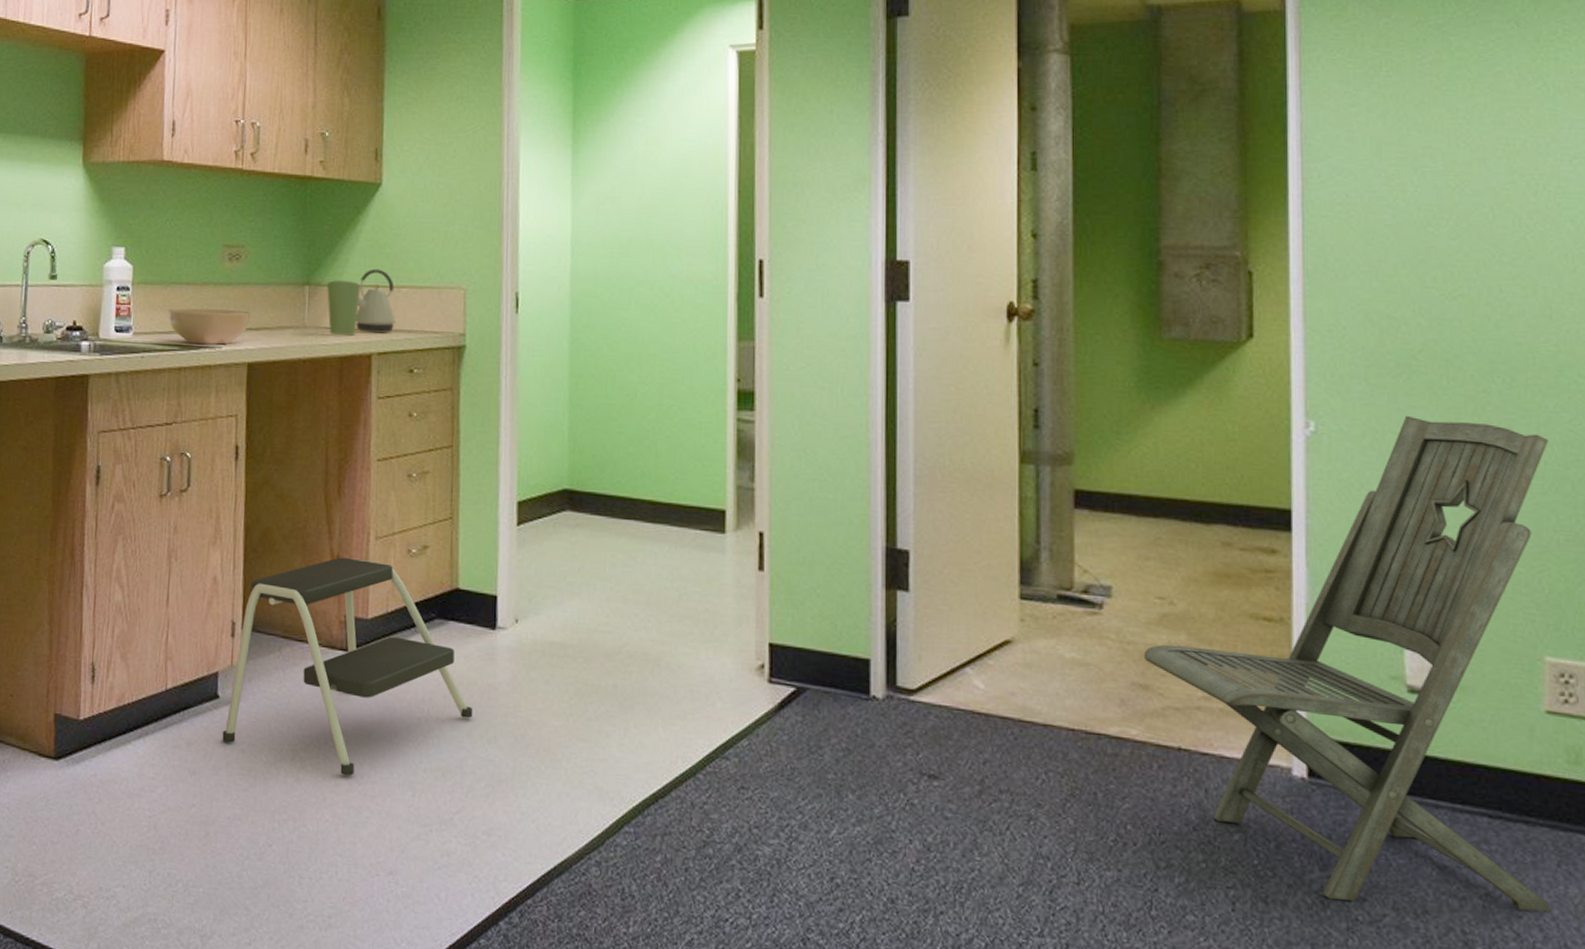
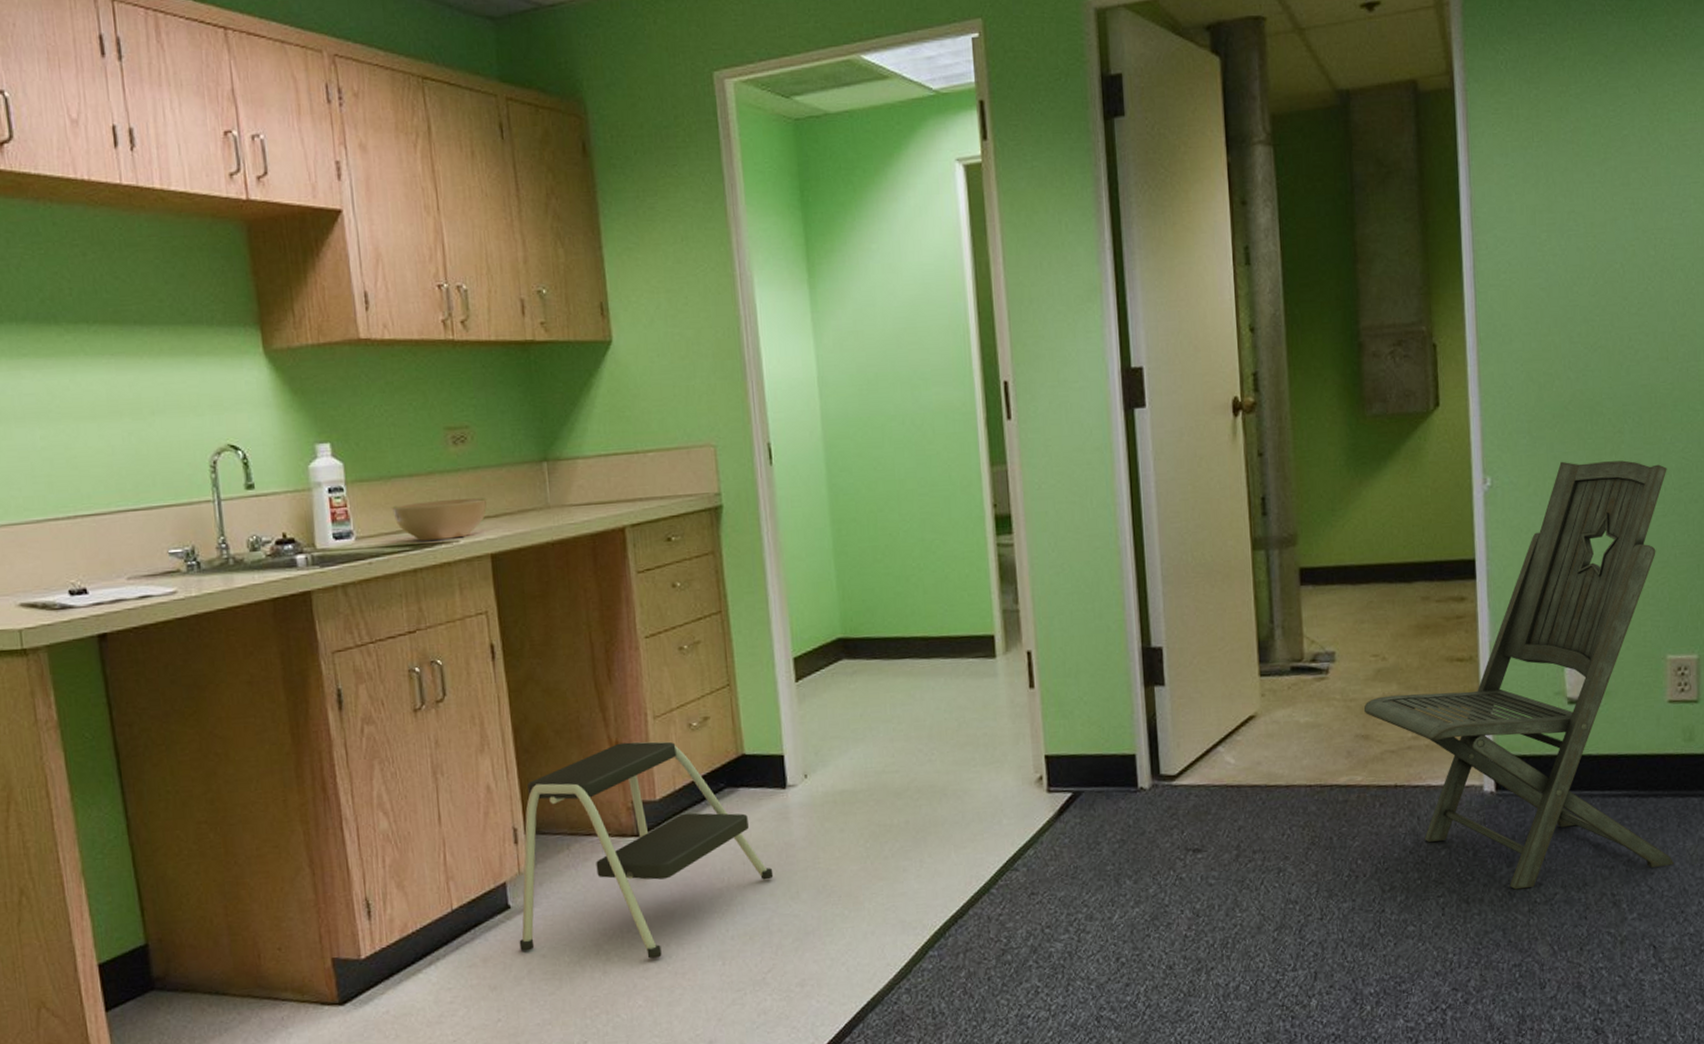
cup: present [327,280,360,336] -> none [567,451,605,512]
kettle: present [356,268,396,334] -> none [602,434,646,505]

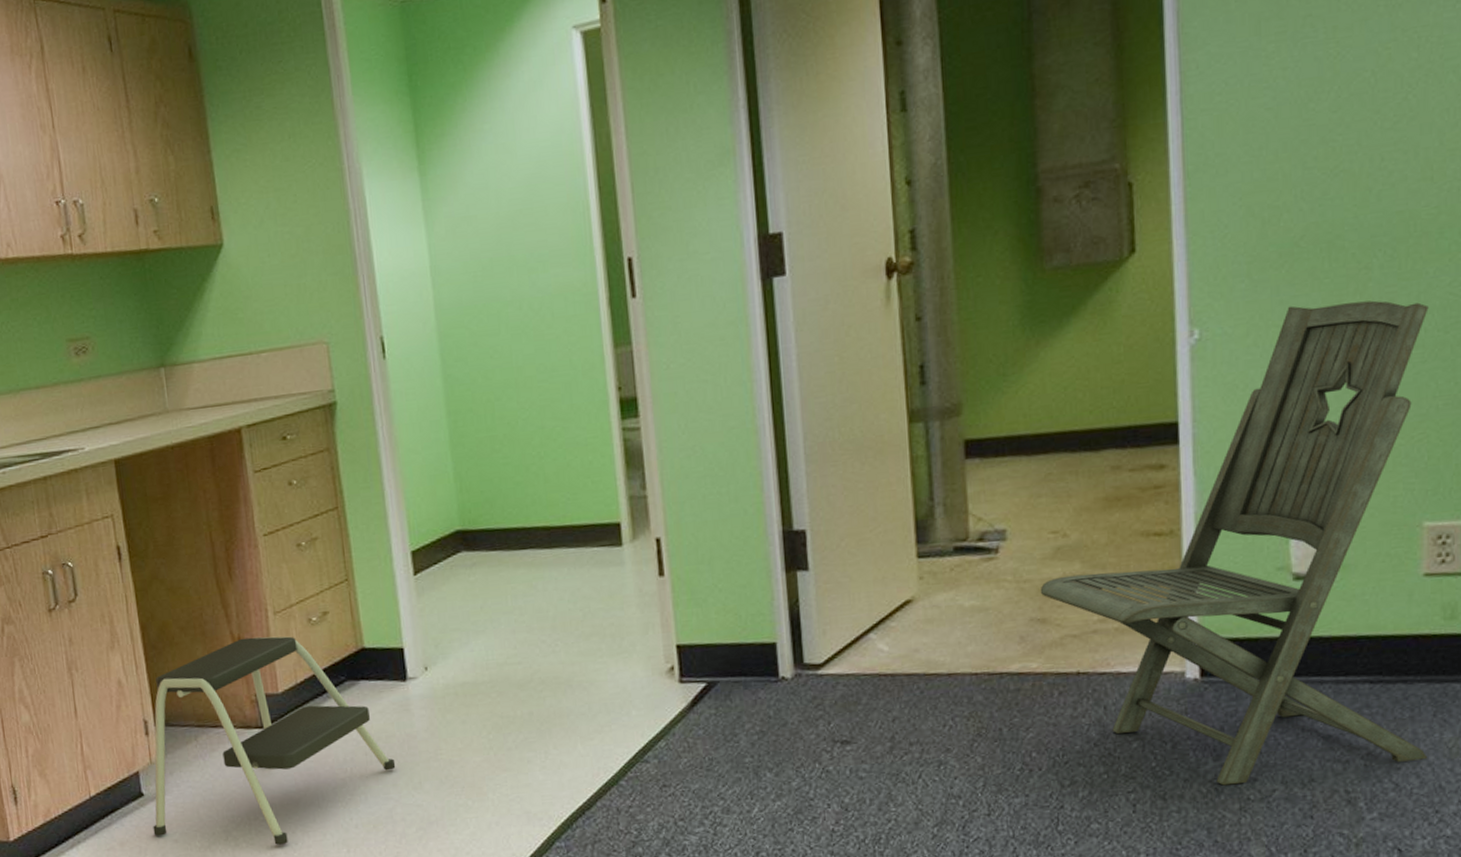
bowl: present [391,497,487,541] -> none [20,405,109,450]

